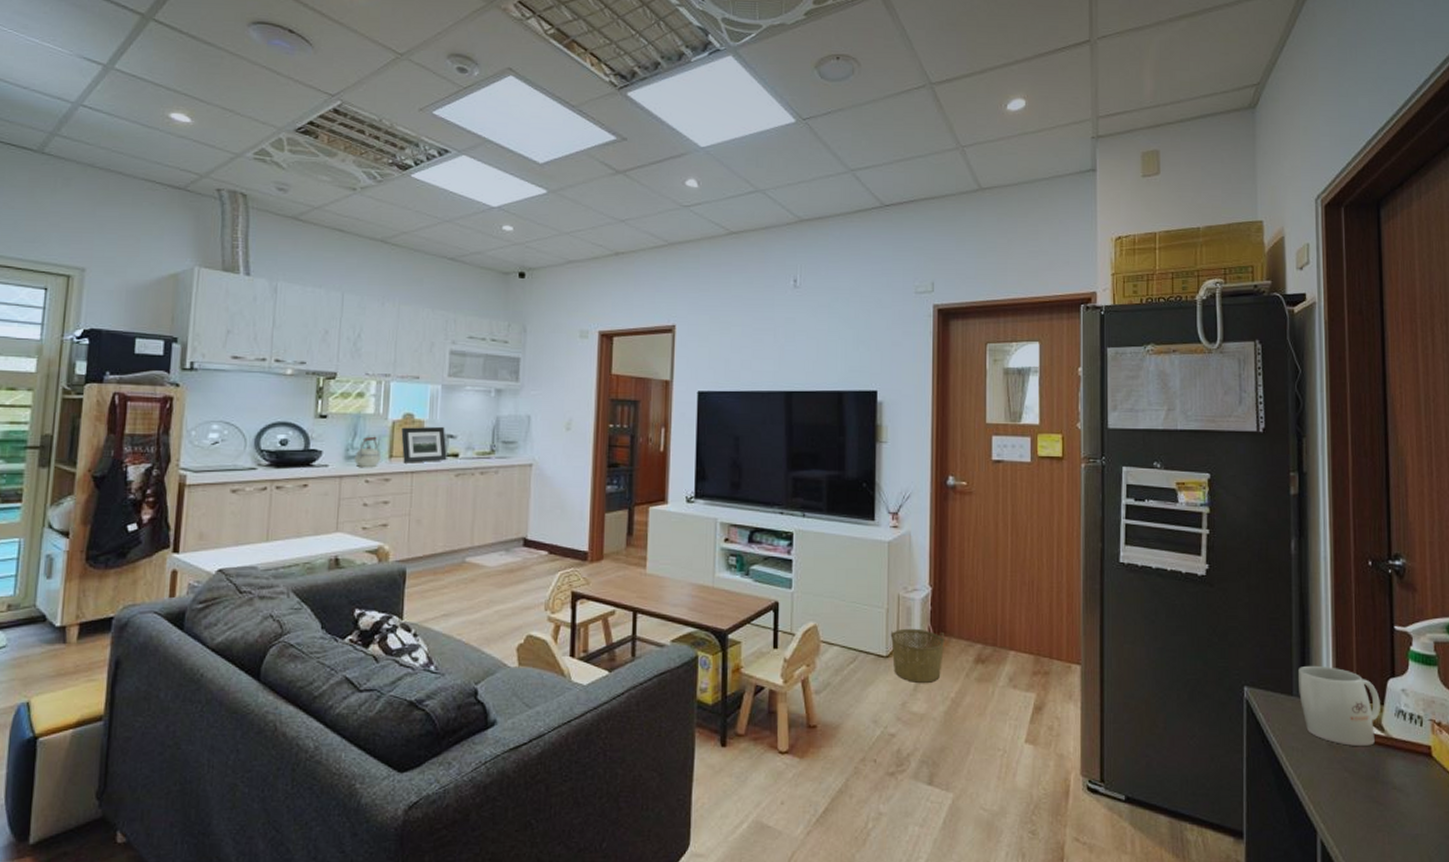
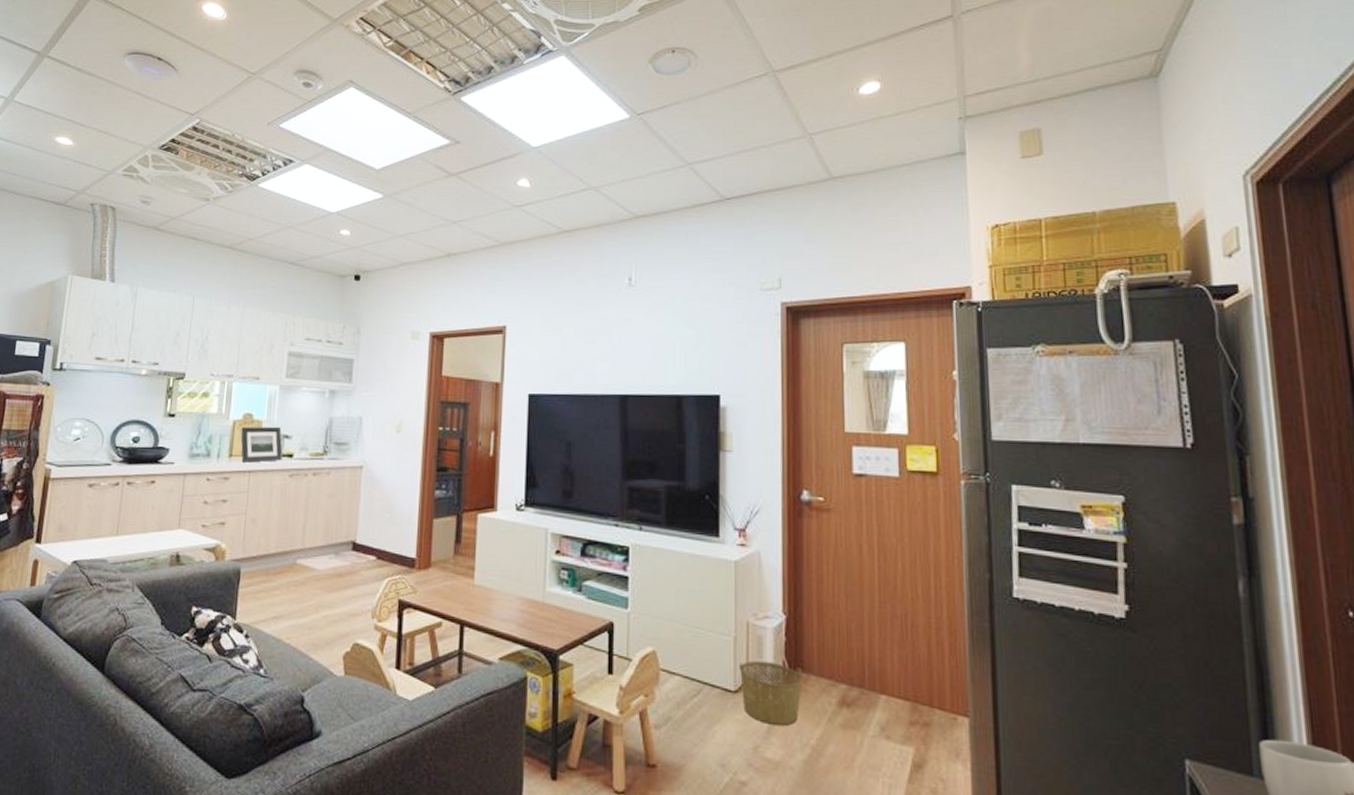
kettle: present [354,436,380,468] -> none [197,435,221,467]

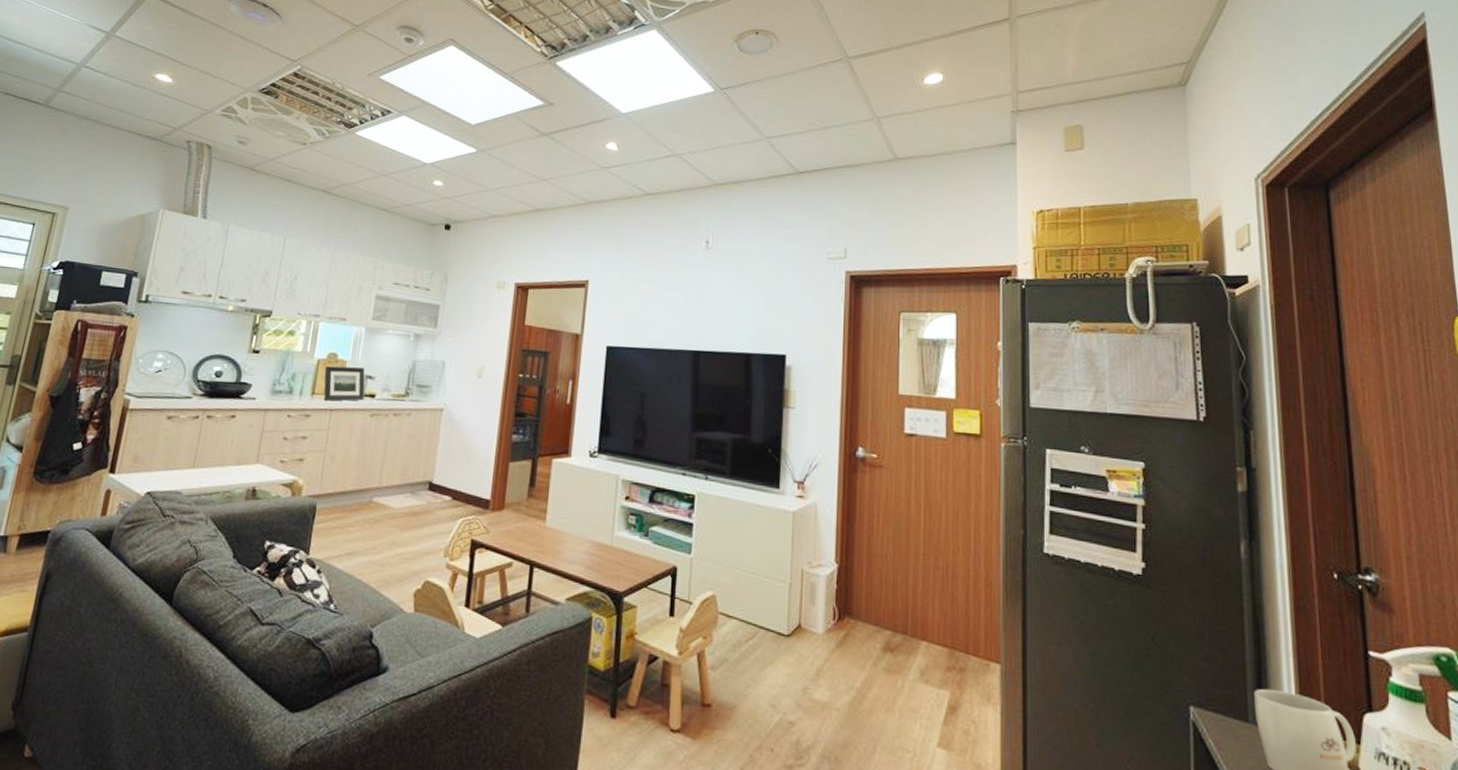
basket: present [738,660,803,726] -> none [792,606,851,669]

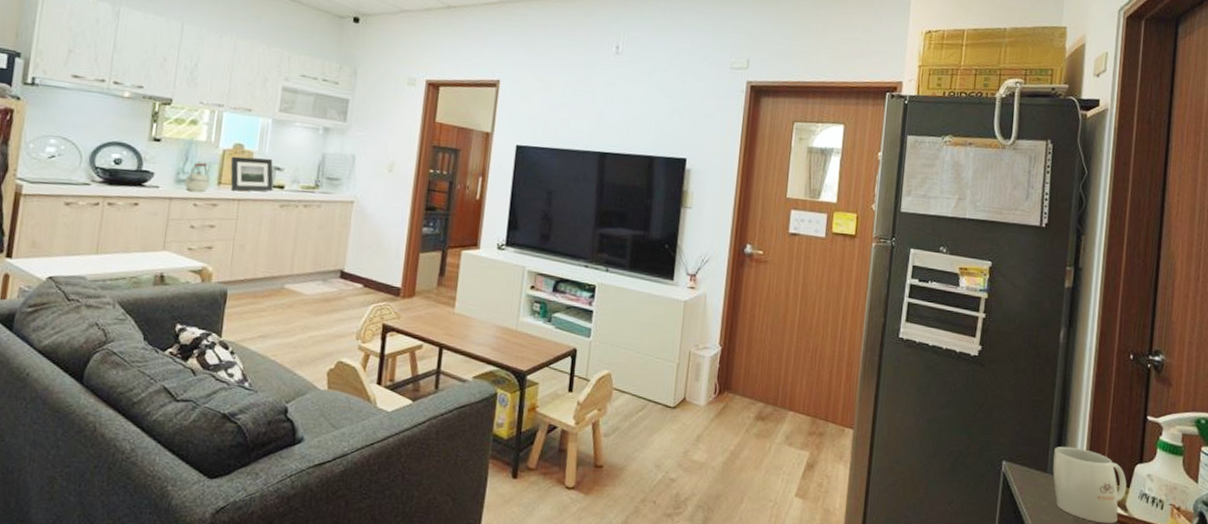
kettle: none [279,373,304,404] -> present [184,162,210,193]

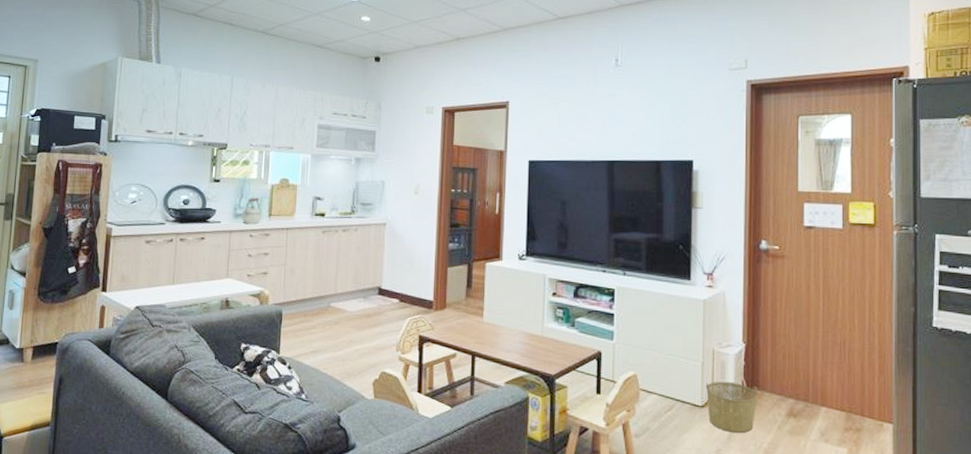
picture frame: present [230,156,274,192] -> none [278,190,316,221]
basket: none [678,382,730,435] -> present [705,381,758,433]

